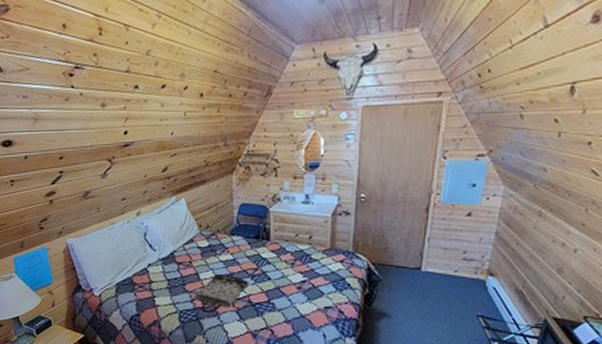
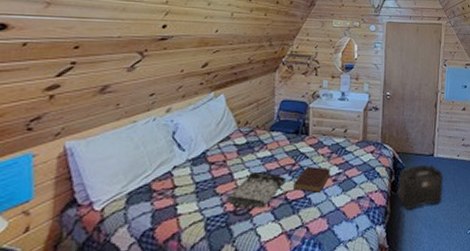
book: none [257,271,294,300] -> present [293,166,331,194]
backpack: none [372,278,434,326] -> present [398,164,444,209]

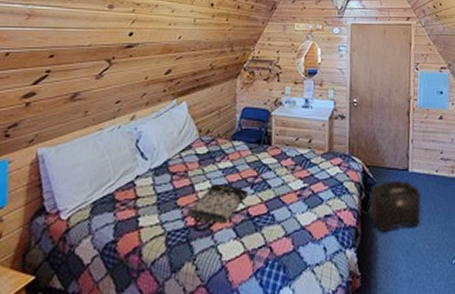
book: present [293,166,331,194] -> none [256,179,295,210]

